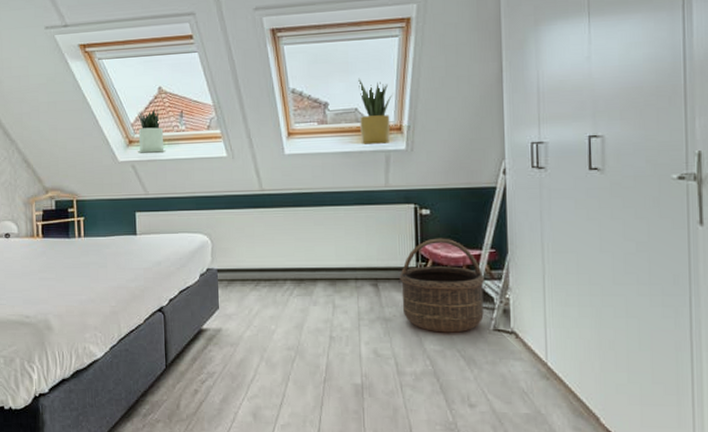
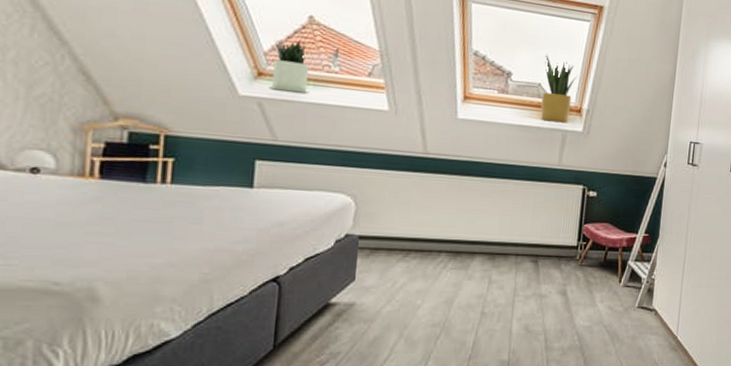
basket: present [400,238,484,333] -> none [558,219,636,310]

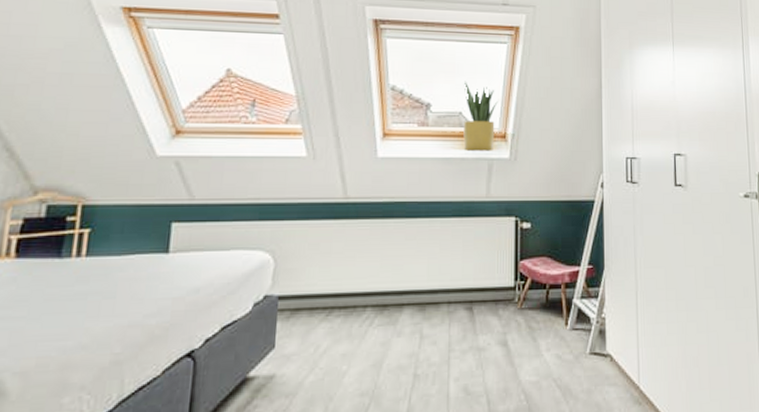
planter: present [268,40,311,95] -> none [185,94,228,149]

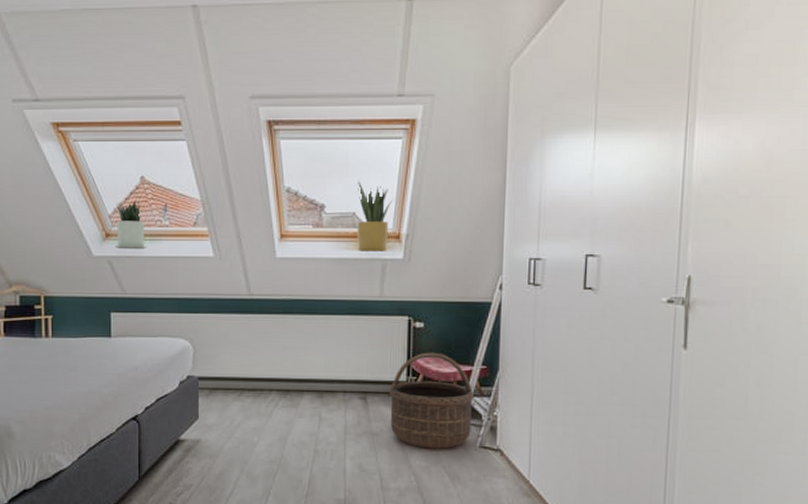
planter: none [185,94,228,149] -> present [114,201,148,250]
basket: none [497,253,582,361] -> present [389,352,474,449]

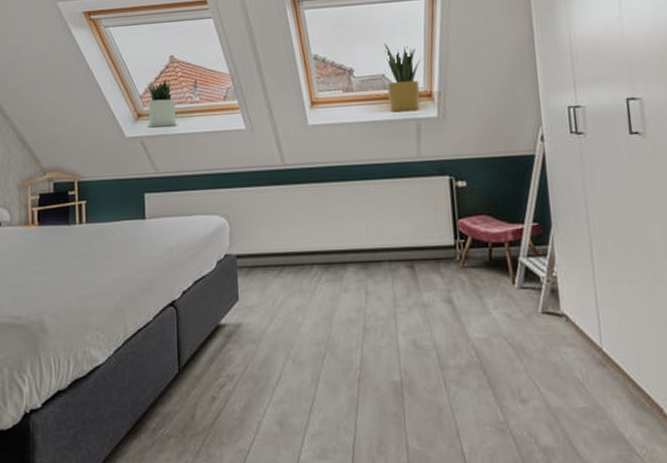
basket: present [389,352,474,449] -> none [437,212,531,318]

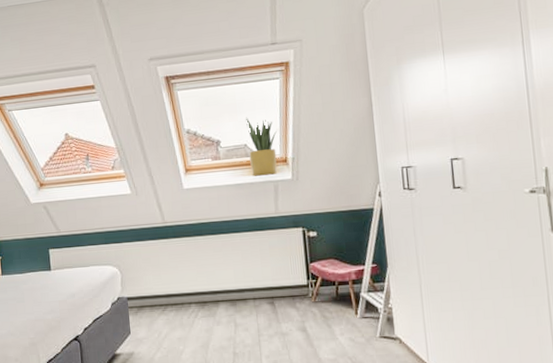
planter: present [146,79,179,129] -> none [47,154,75,196]

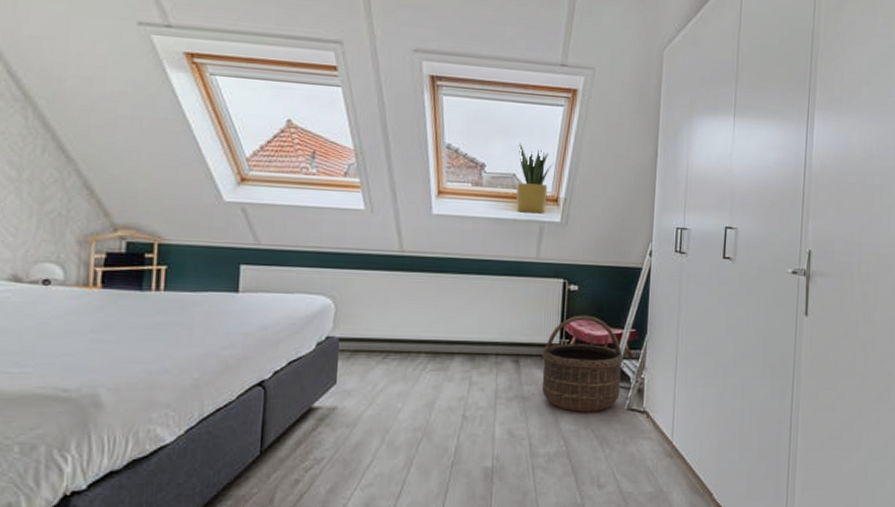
basket: none [293,256,370,343] -> present [541,315,623,412]

